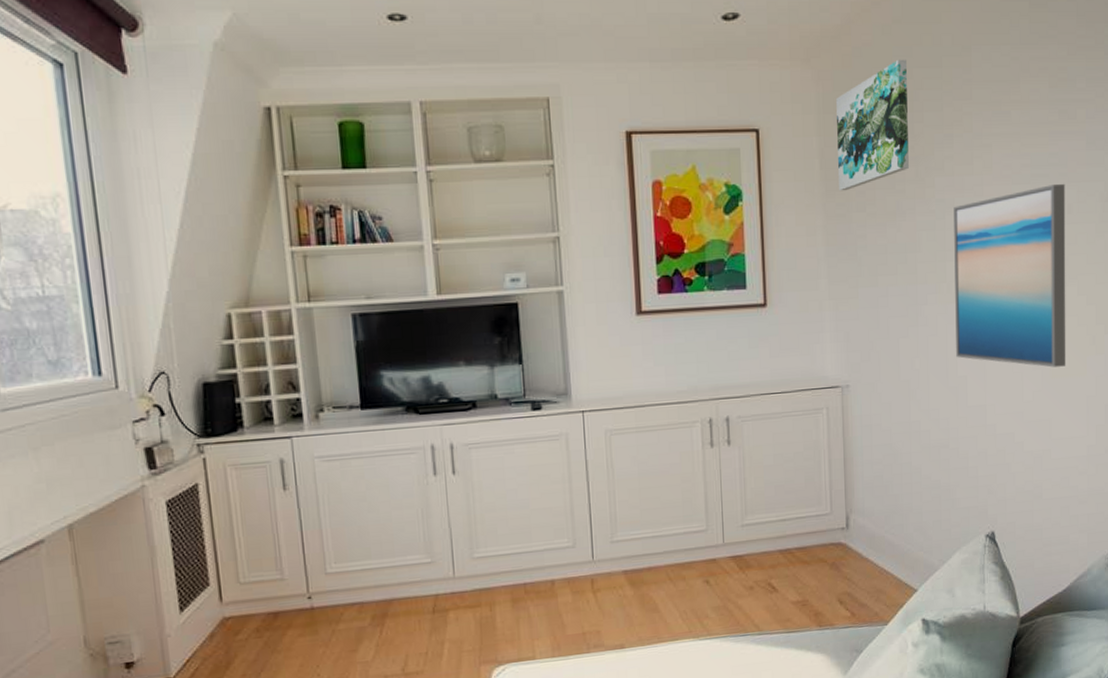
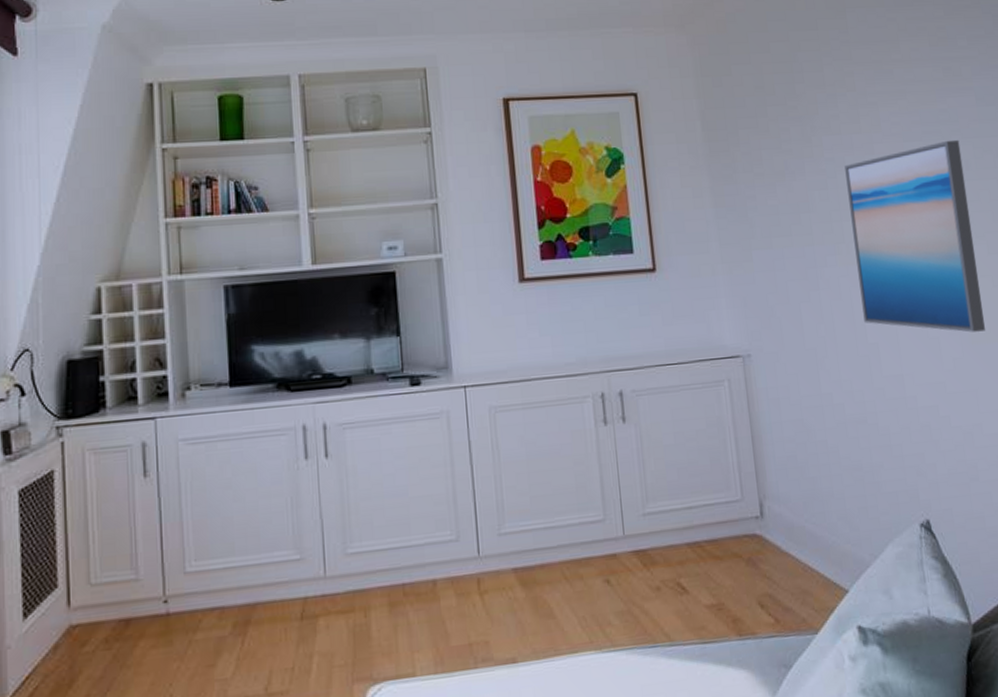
wall art: present [836,59,909,192] -> none [713,23,794,152]

